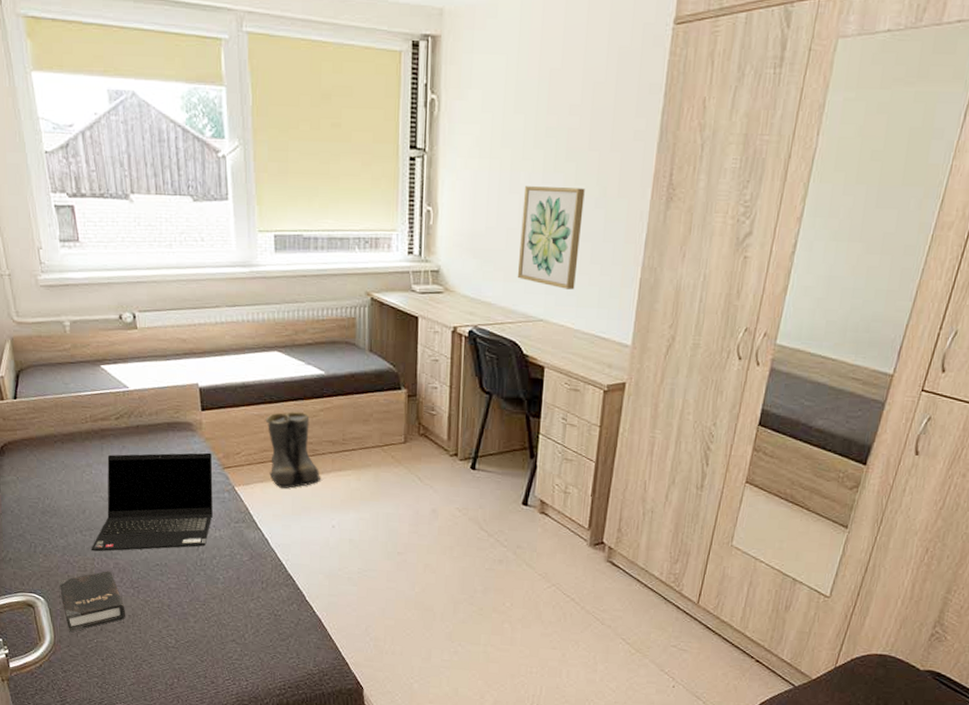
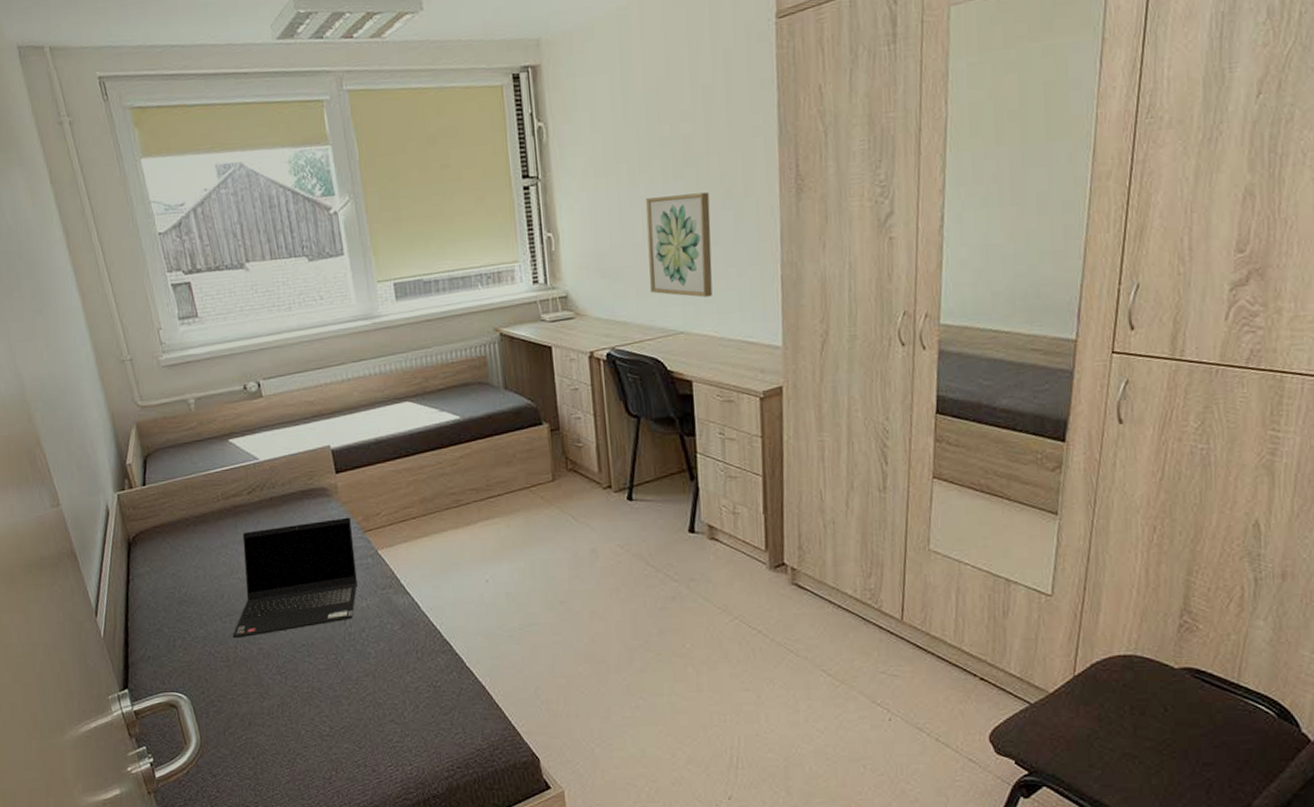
hardback book: present [59,571,125,633] -> none [201,658,274,731]
boots: present [265,412,323,489] -> none [403,462,470,547]

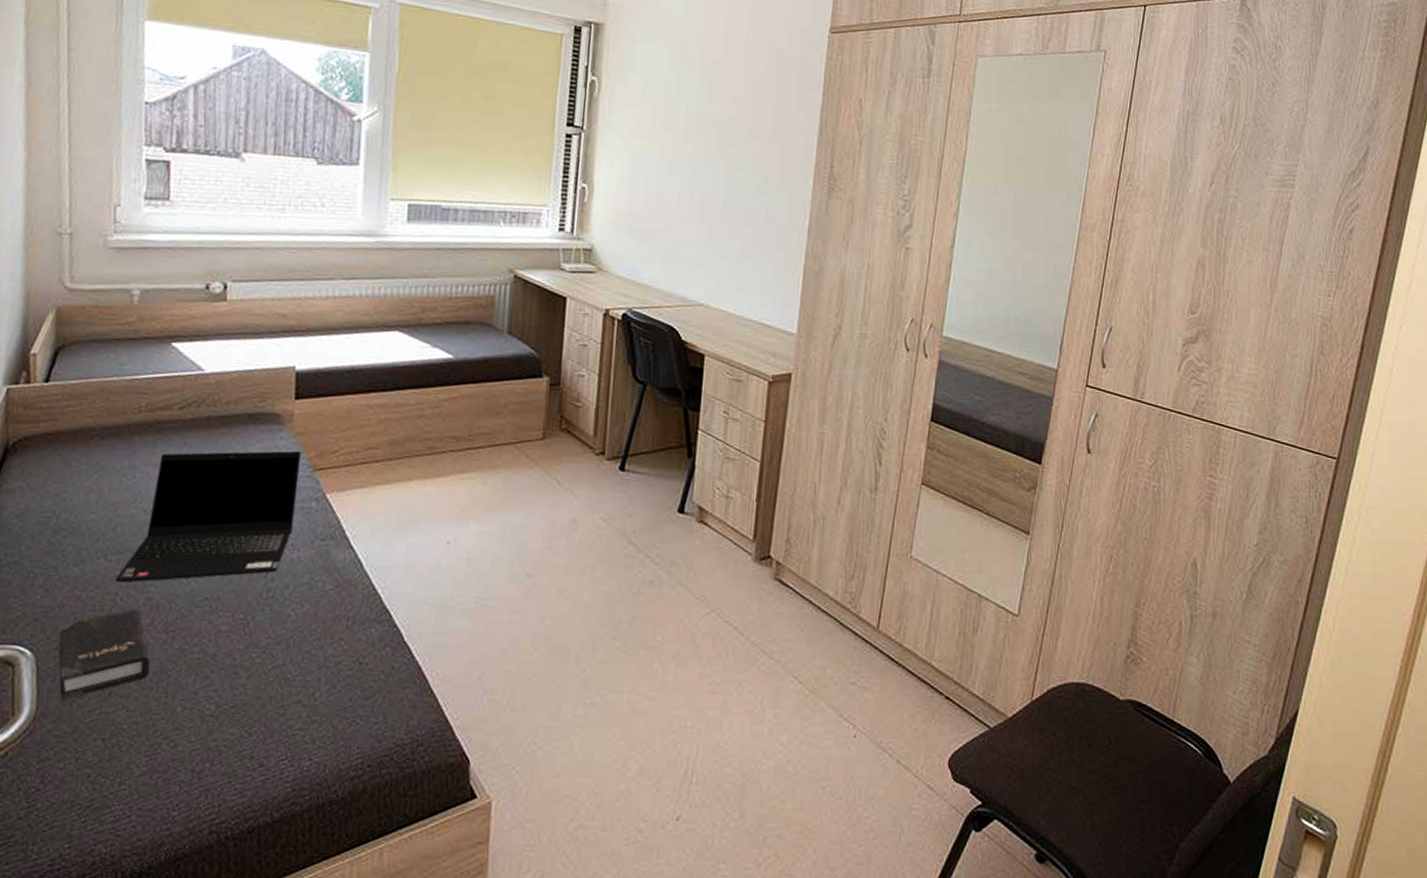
hardback book: none [201,658,274,731] -> present [58,609,150,701]
wall art: present [645,192,713,298] -> none [676,169,747,274]

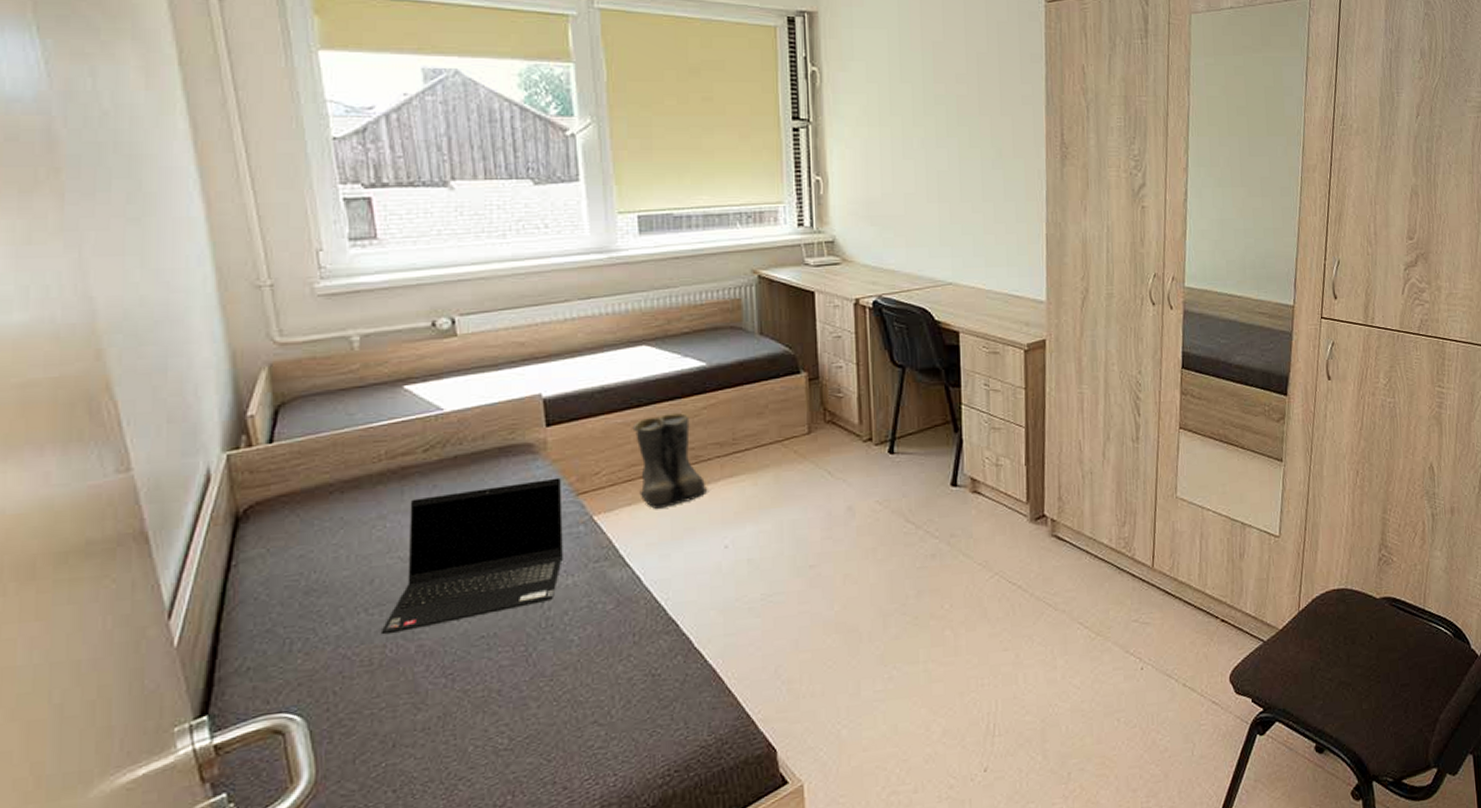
hardback book: present [58,609,150,701] -> none [327,658,432,760]
boots: none [373,402,440,496] -> present [632,413,710,510]

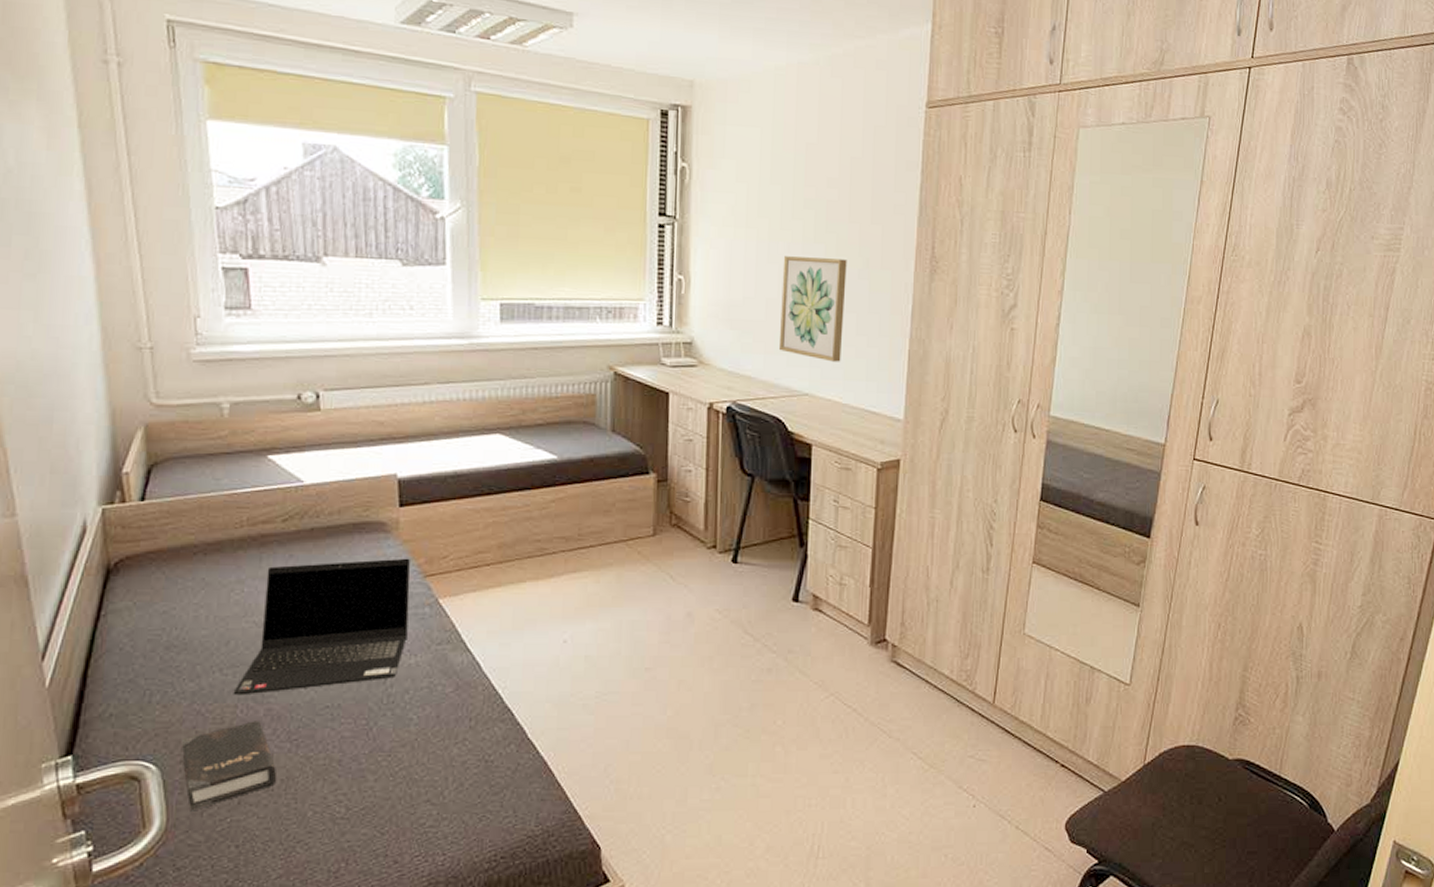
hardback book: none [327,658,432,760] -> present [181,721,276,811]
boots: present [632,413,710,510] -> none [481,504,553,599]
wall art: none [918,151,982,250] -> present [778,256,847,362]

